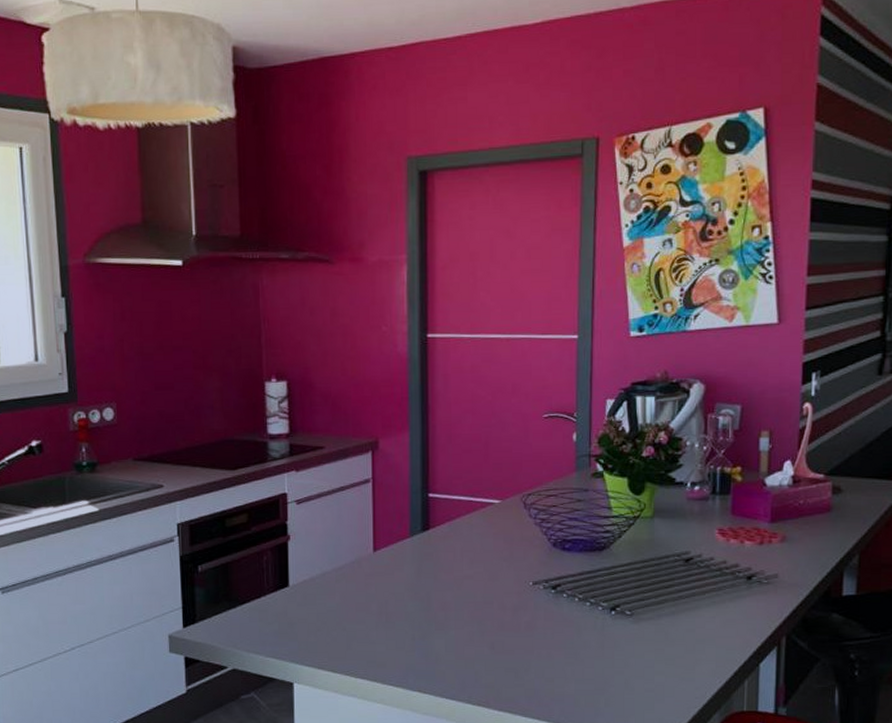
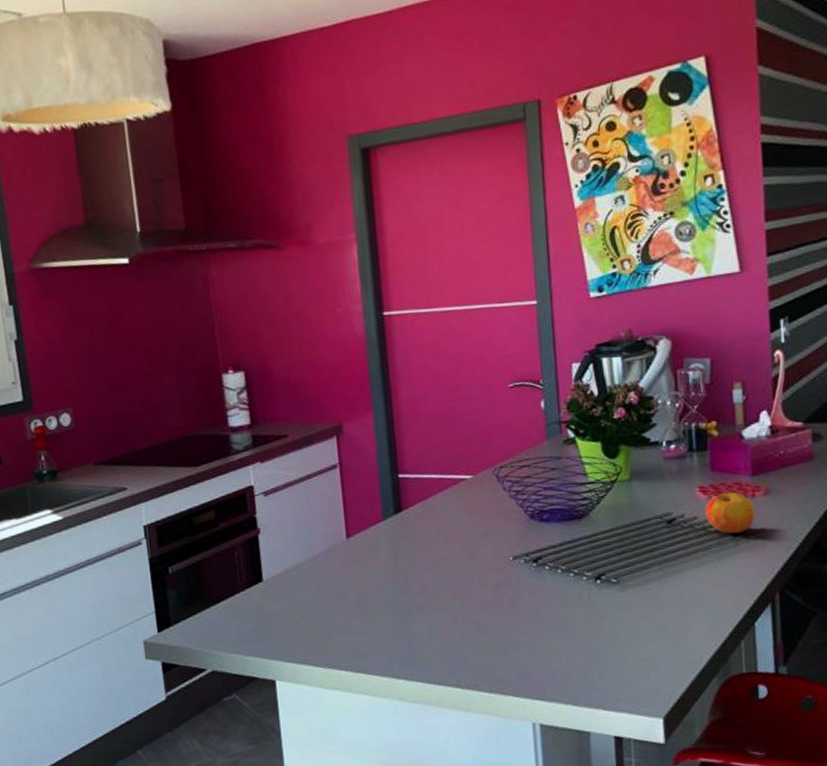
apple: none [722,536,770,576] -> present [705,492,755,534]

